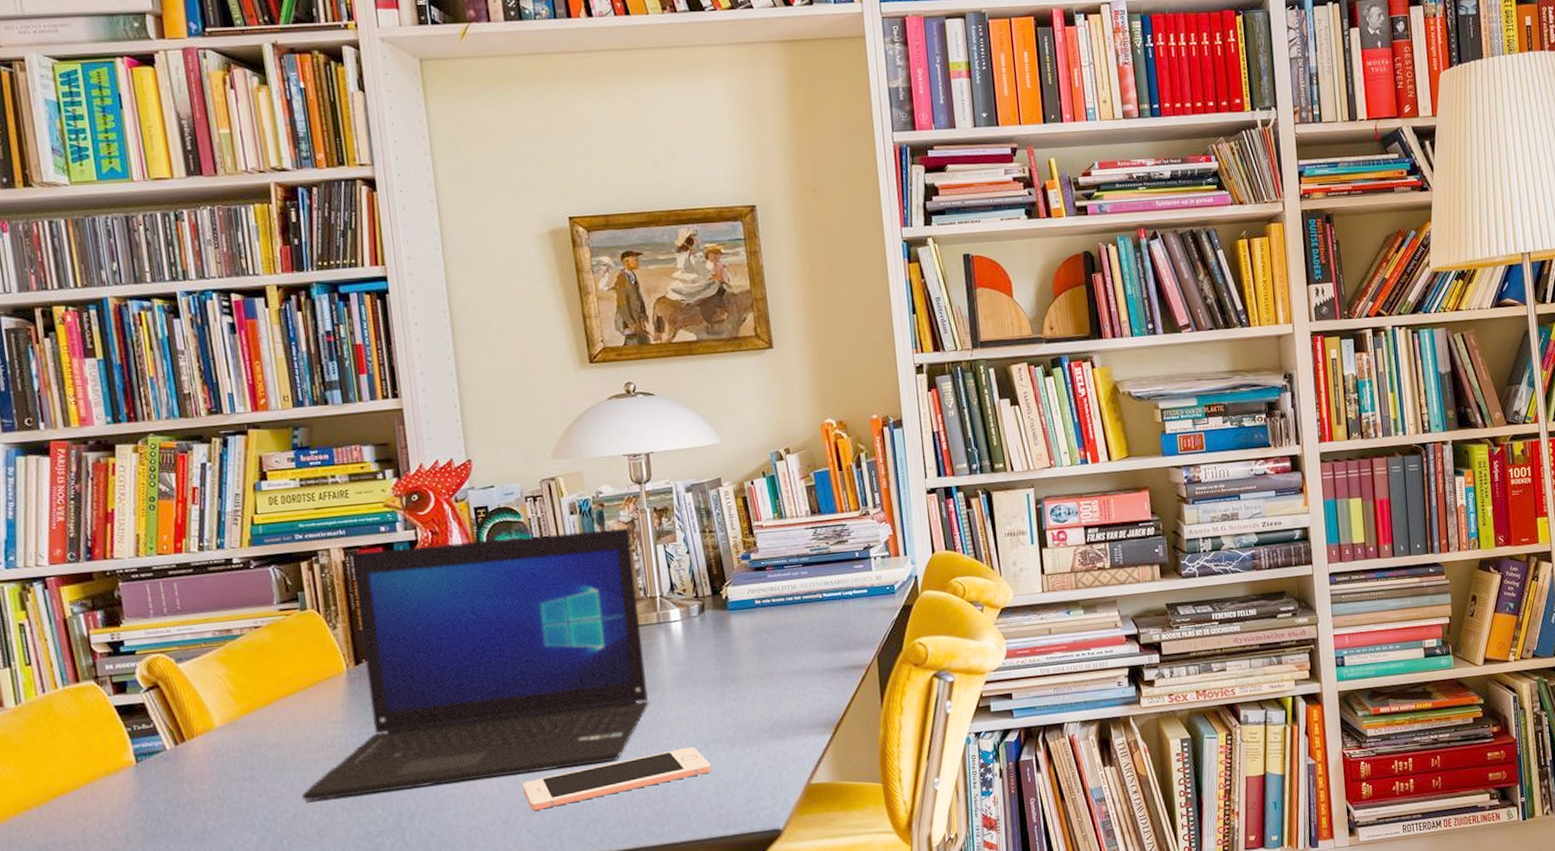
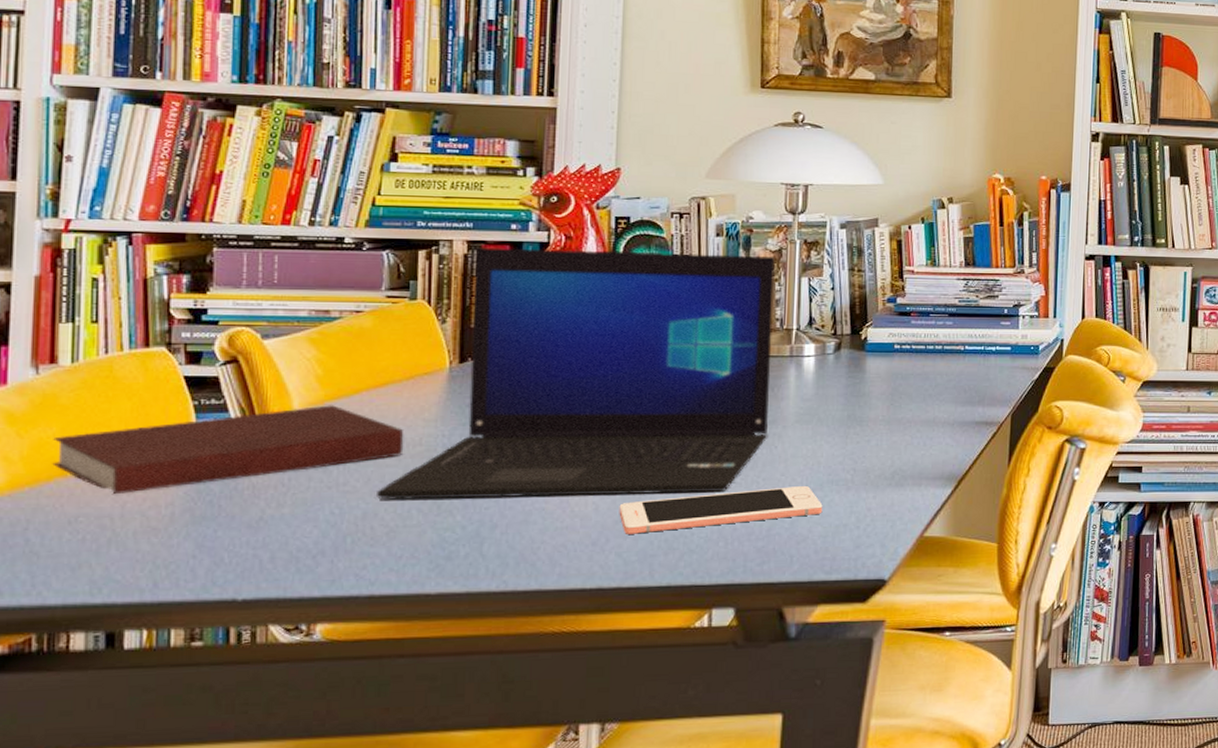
notebook: none [12,718,319,821] -> present [52,405,404,494]

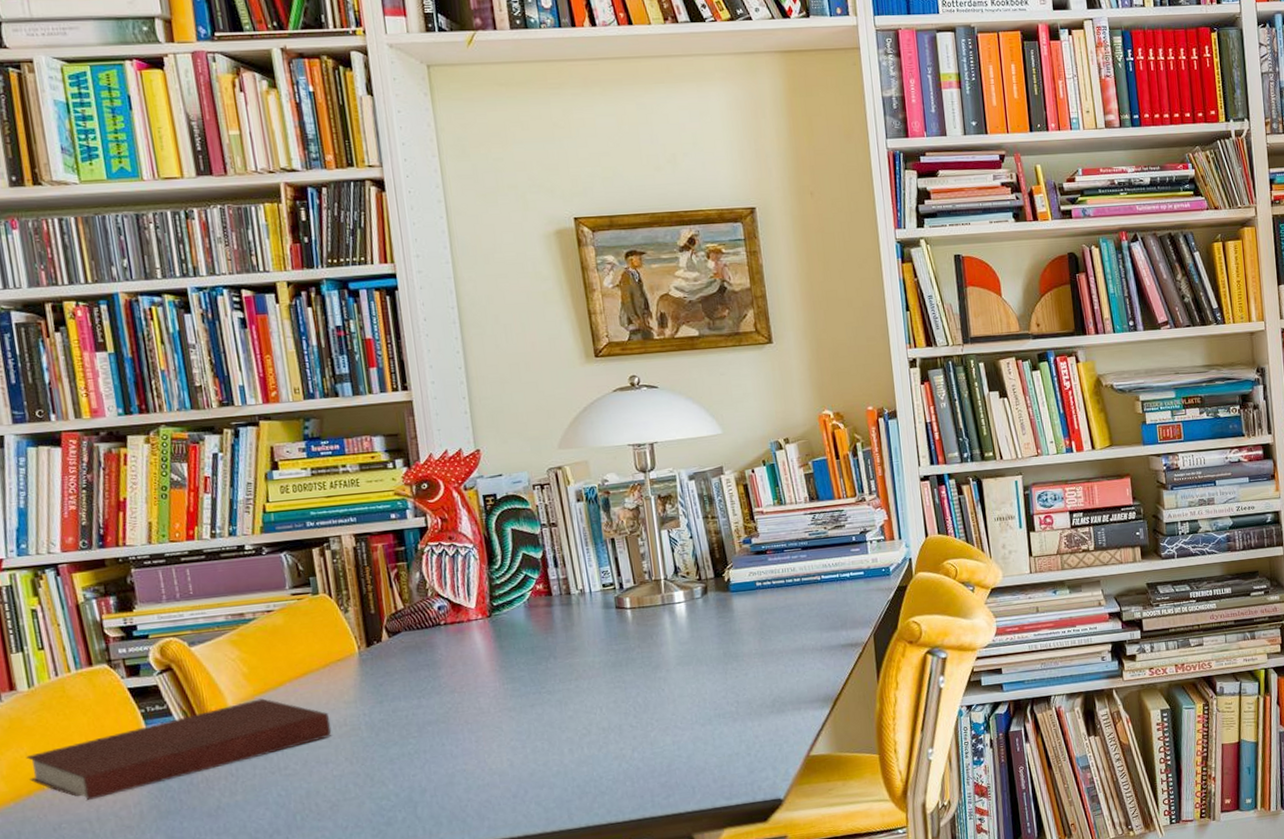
laptop: present [377,247,776,500] -> none [315,514,655,778]
cell phone: present [619,485,823,534] -> none [531,721,715,784]

